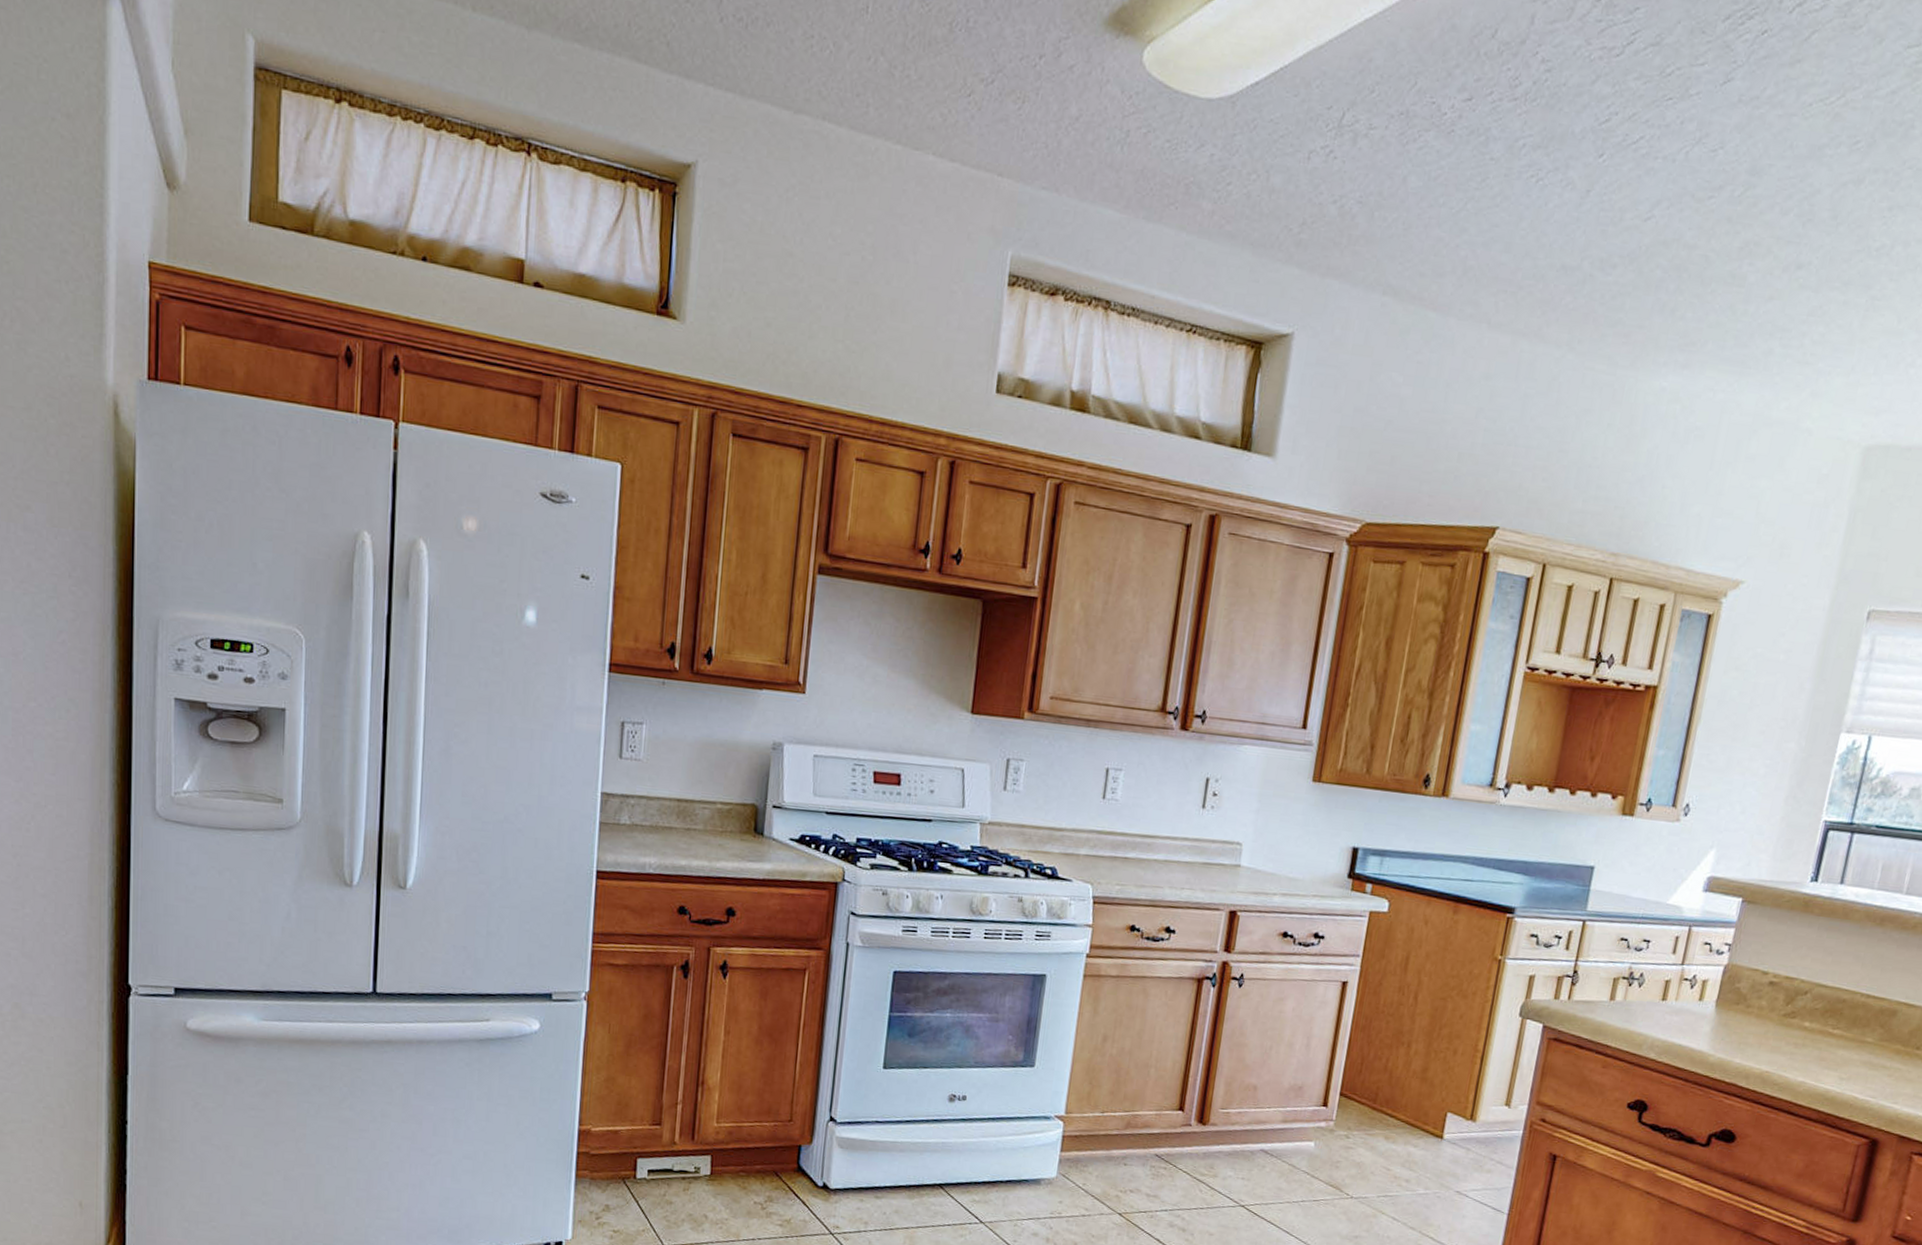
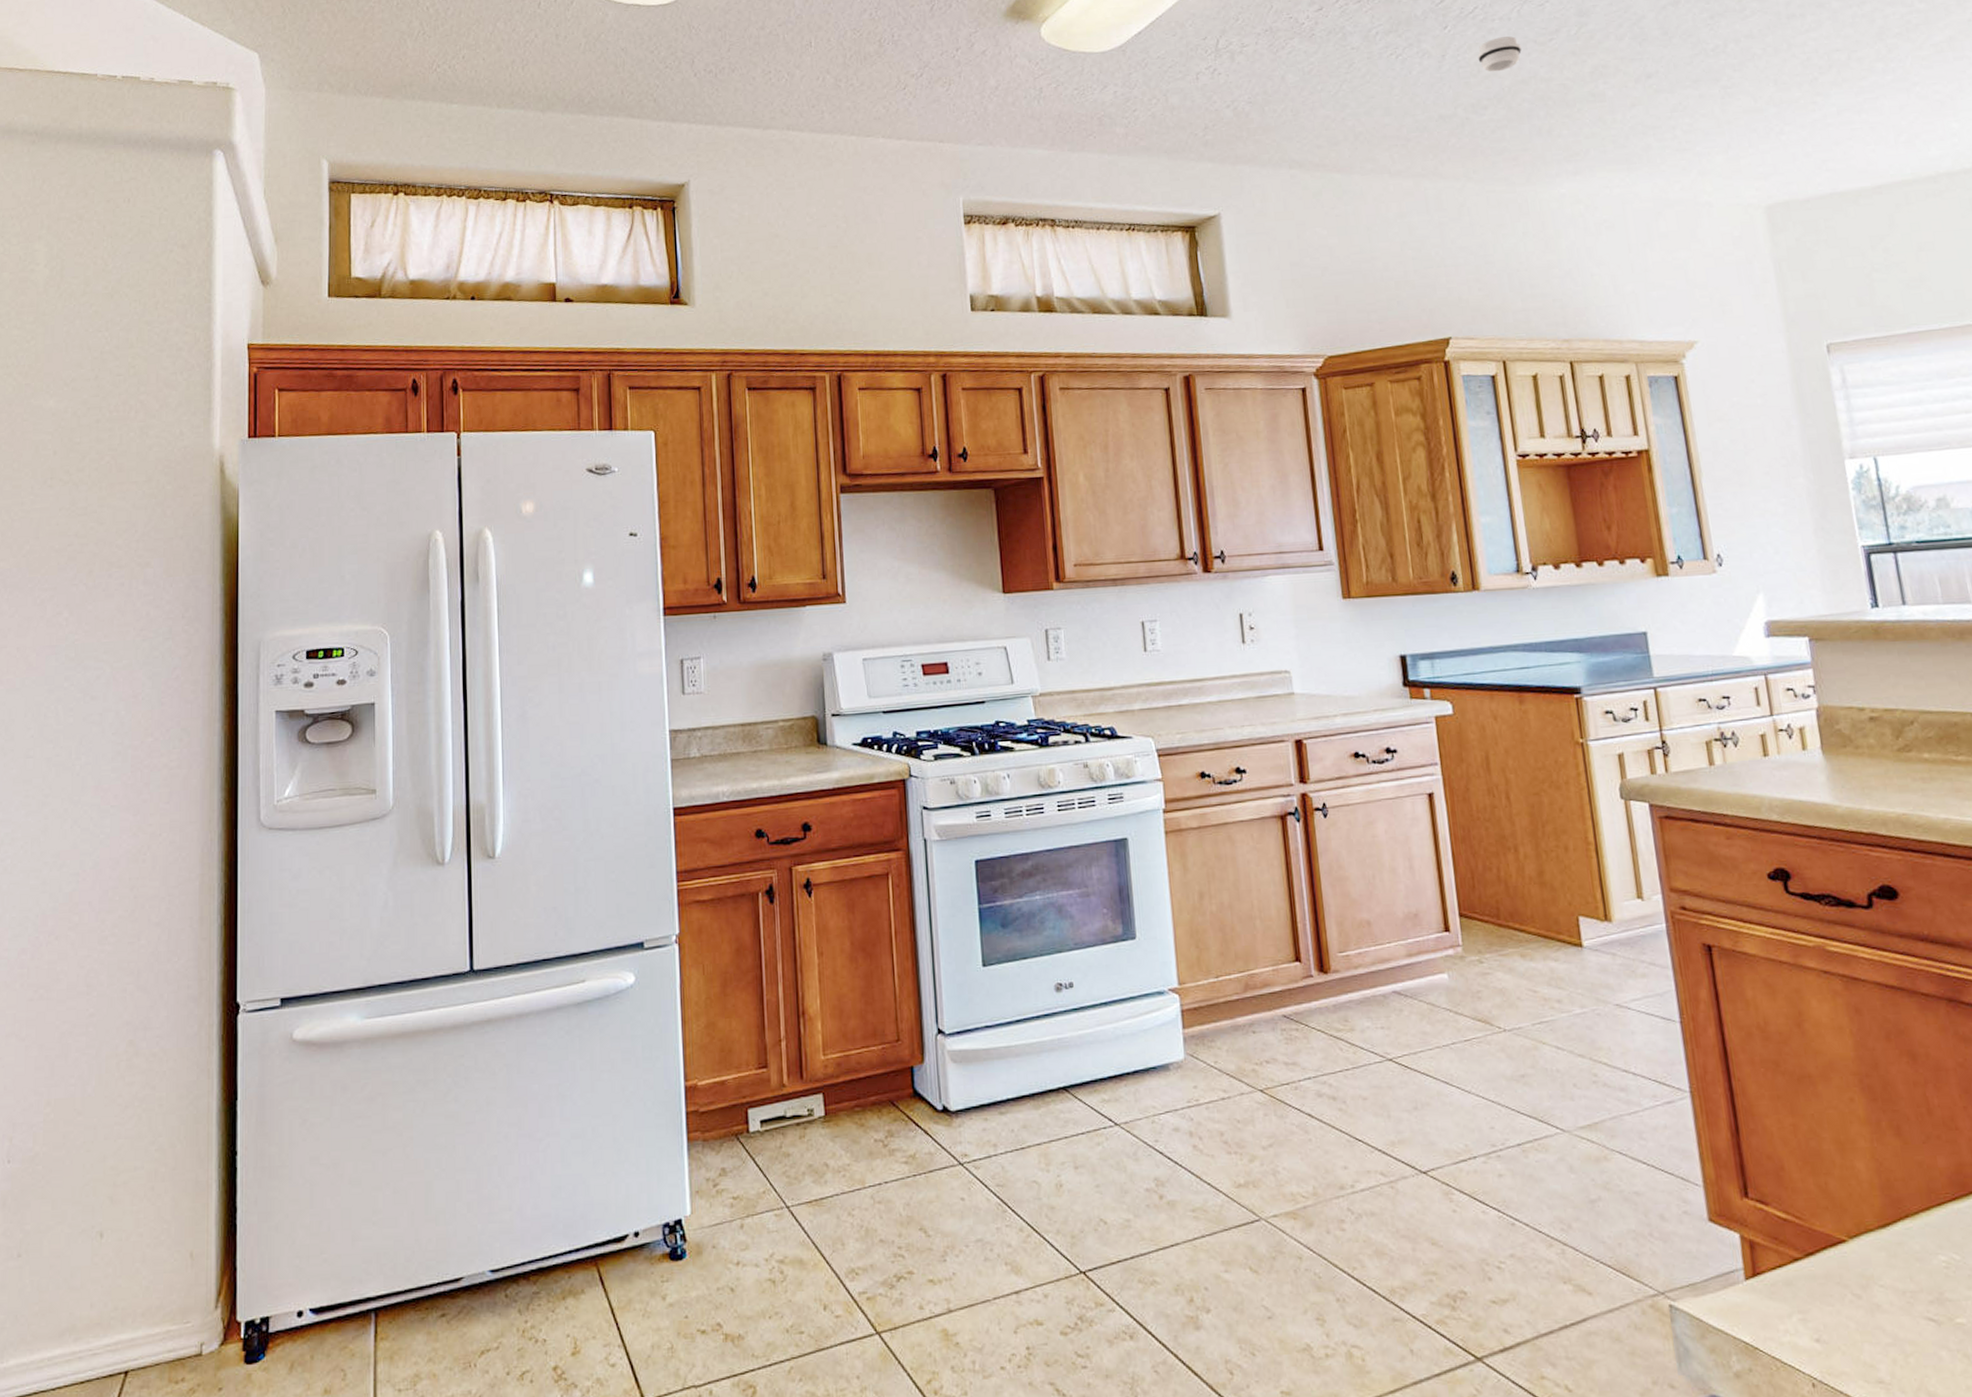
smoke detector: none [1624,181,1676,225] -> present [1478,36,1522,72]

